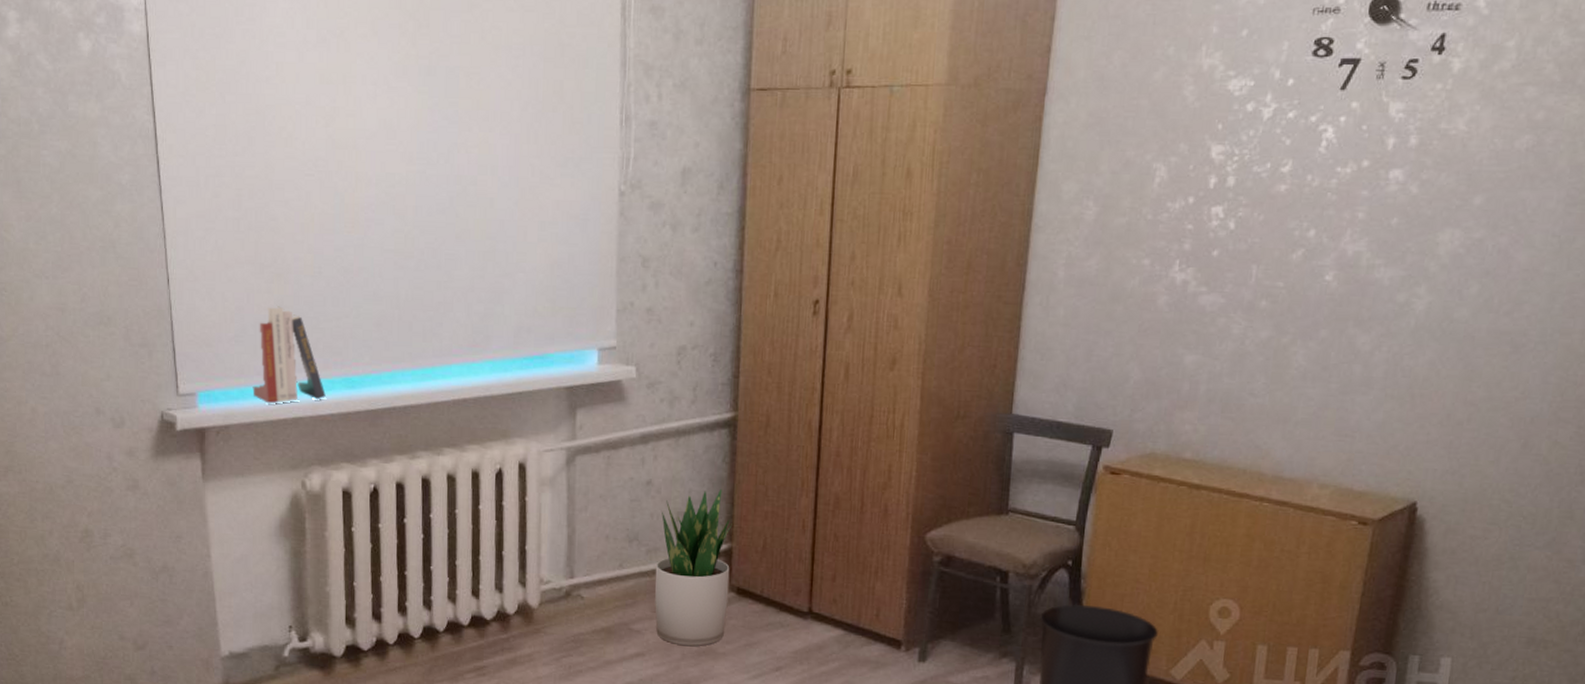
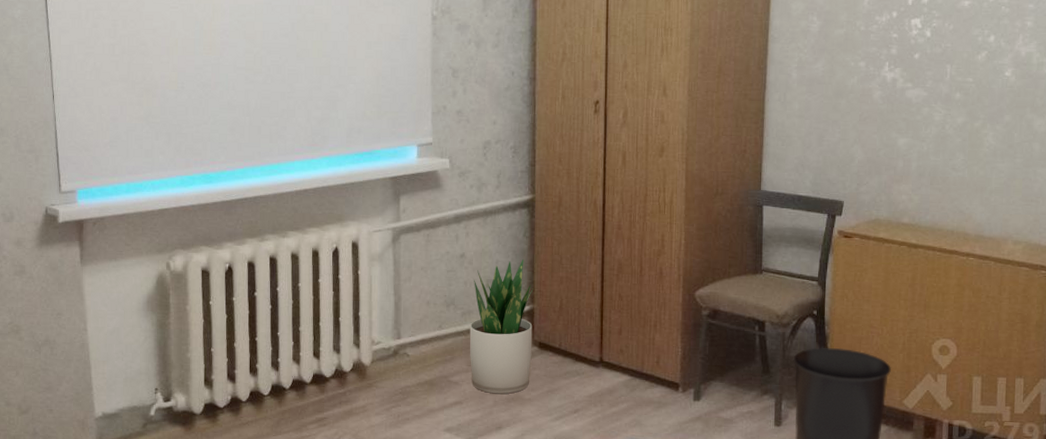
books: present [252,306,326,404] -> none [125,116,187,198]

